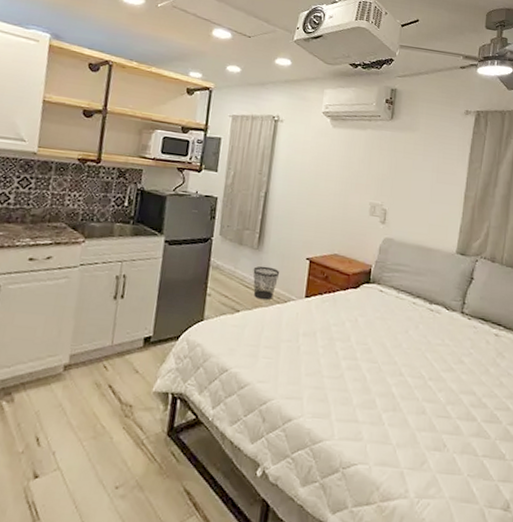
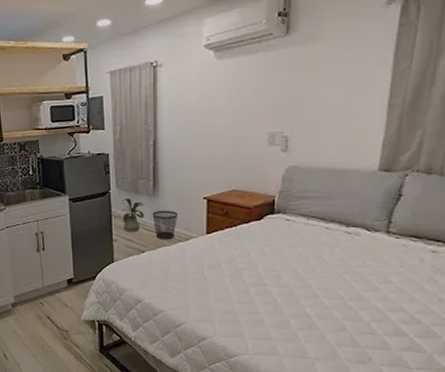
house plant: none [219,248,247,288] -> present [120,198,144,233]

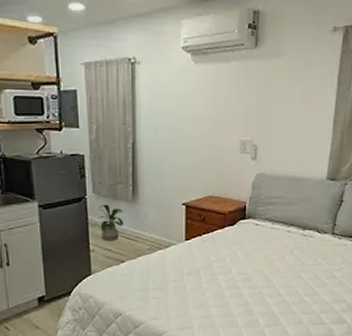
wastebasket: present [152,210,179,240] -> none [132,216,158,248]

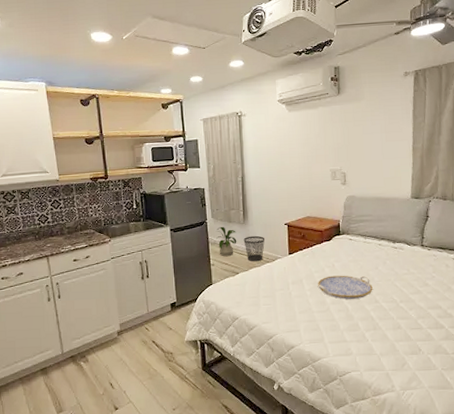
wastebasket: none [132,216,158,248] -> present [243,235,265,262]
serving tray: none [217,265,277,293] -> present [318,275,373,300]

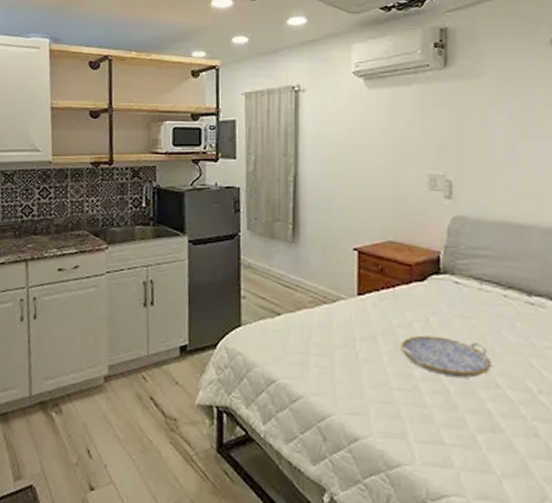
house plant: present [216,226,237,257] -> none [251,243,281,288]
wastebasket: present [243,235,265,262] -> none [291,261,323,301]

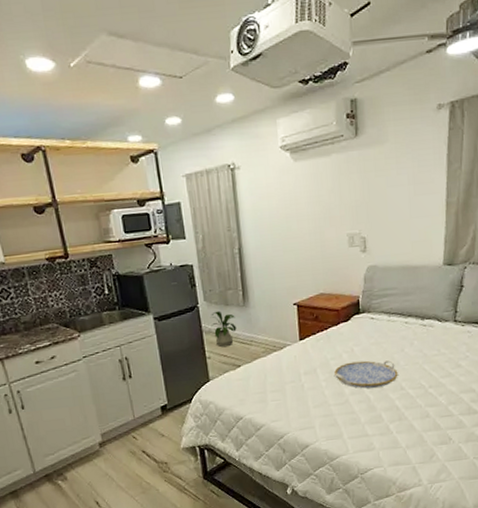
house plant: none [251,243,281,288] -> present [211,310,237,348]

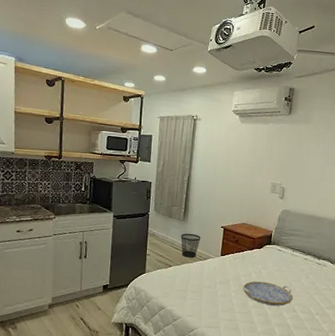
house plant: present [211,310,237,348] -> none [155,220,175,249]
wastebasket: none [244,319,271,352] -> present [180,233,201,258]

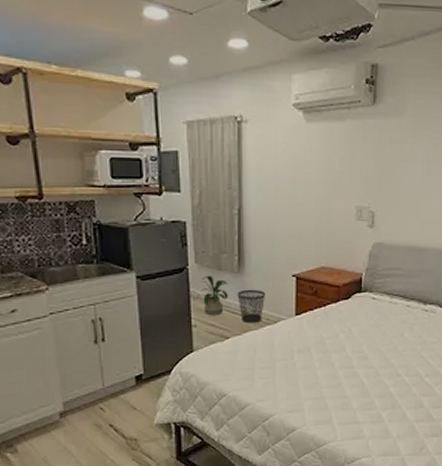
house plant: none [155,220,175,249] -> present [200,275,228,316]
serving tray: present [243,281,293,306] -> none [330,342,395,373]

